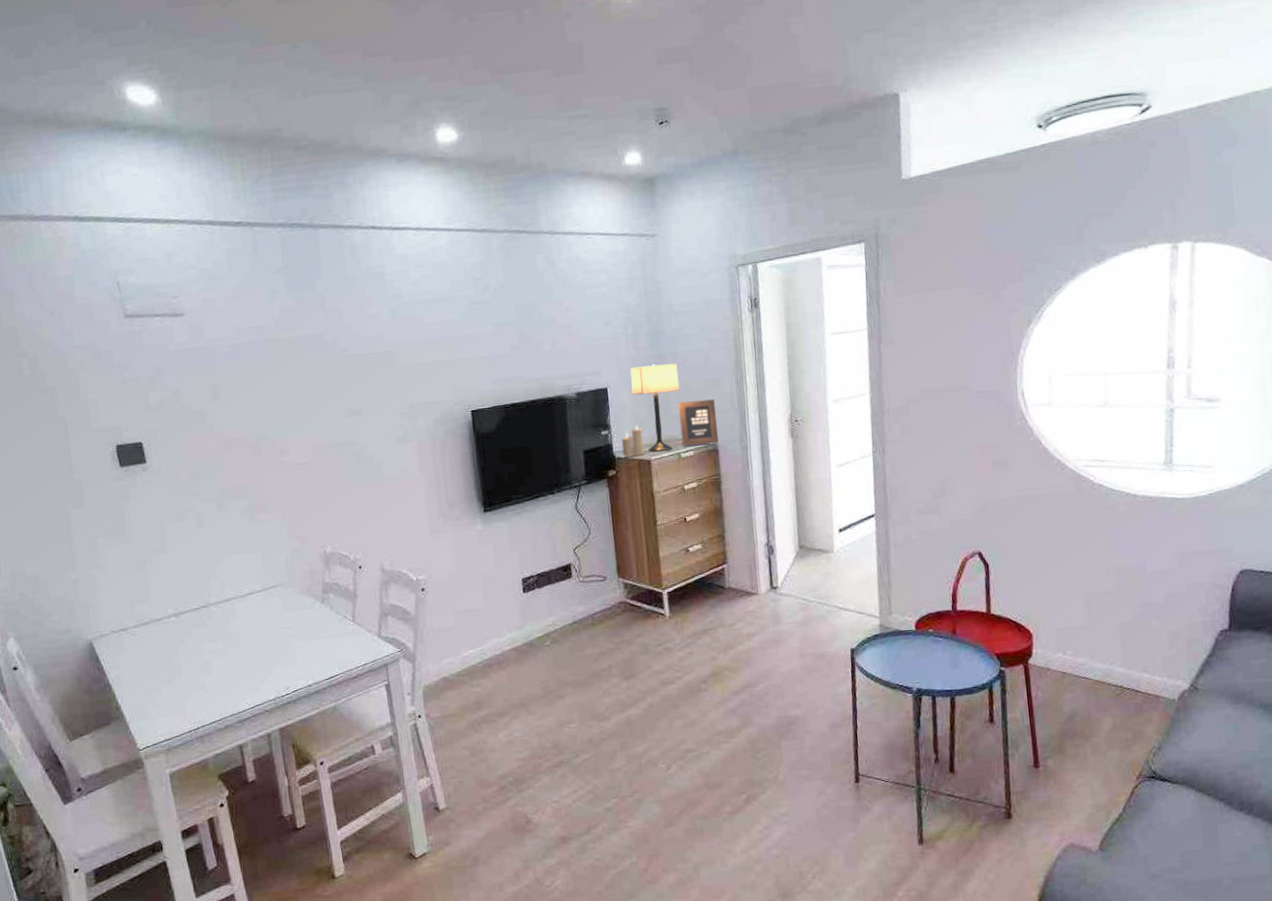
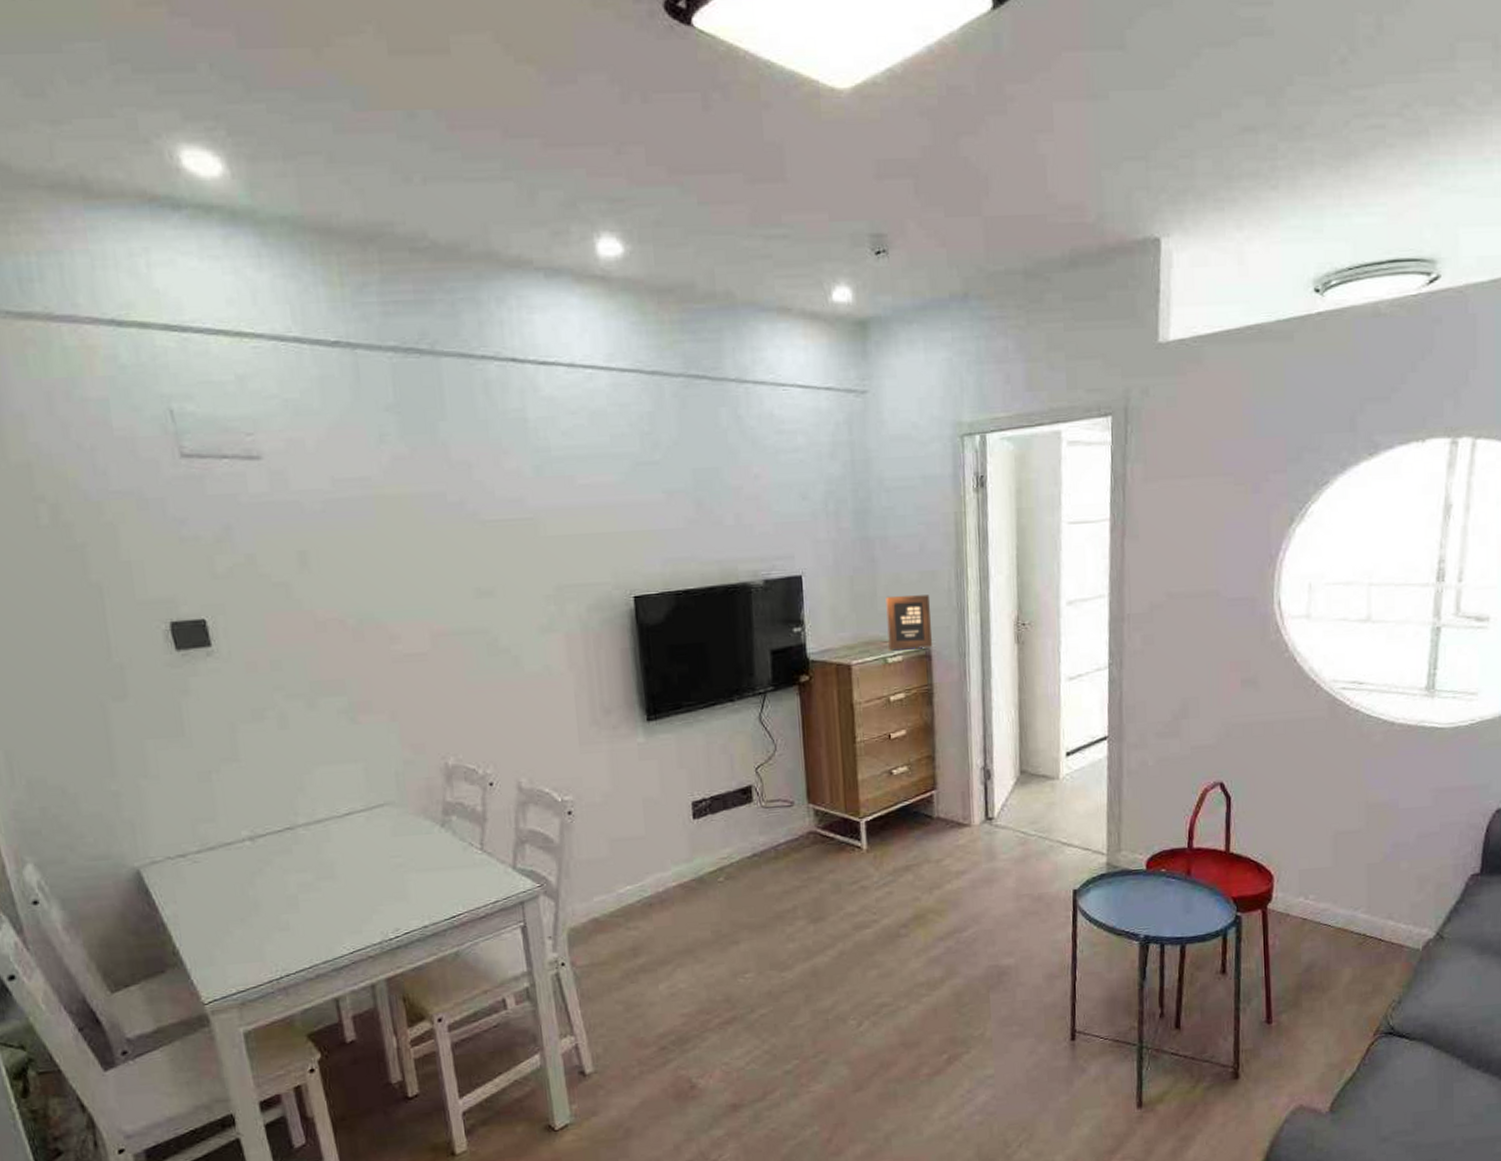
candle: present [621,425,645,457] -> none [816,622,844,660]
table lamp: present [630,363,680,453] -> none [830,549,889,656]

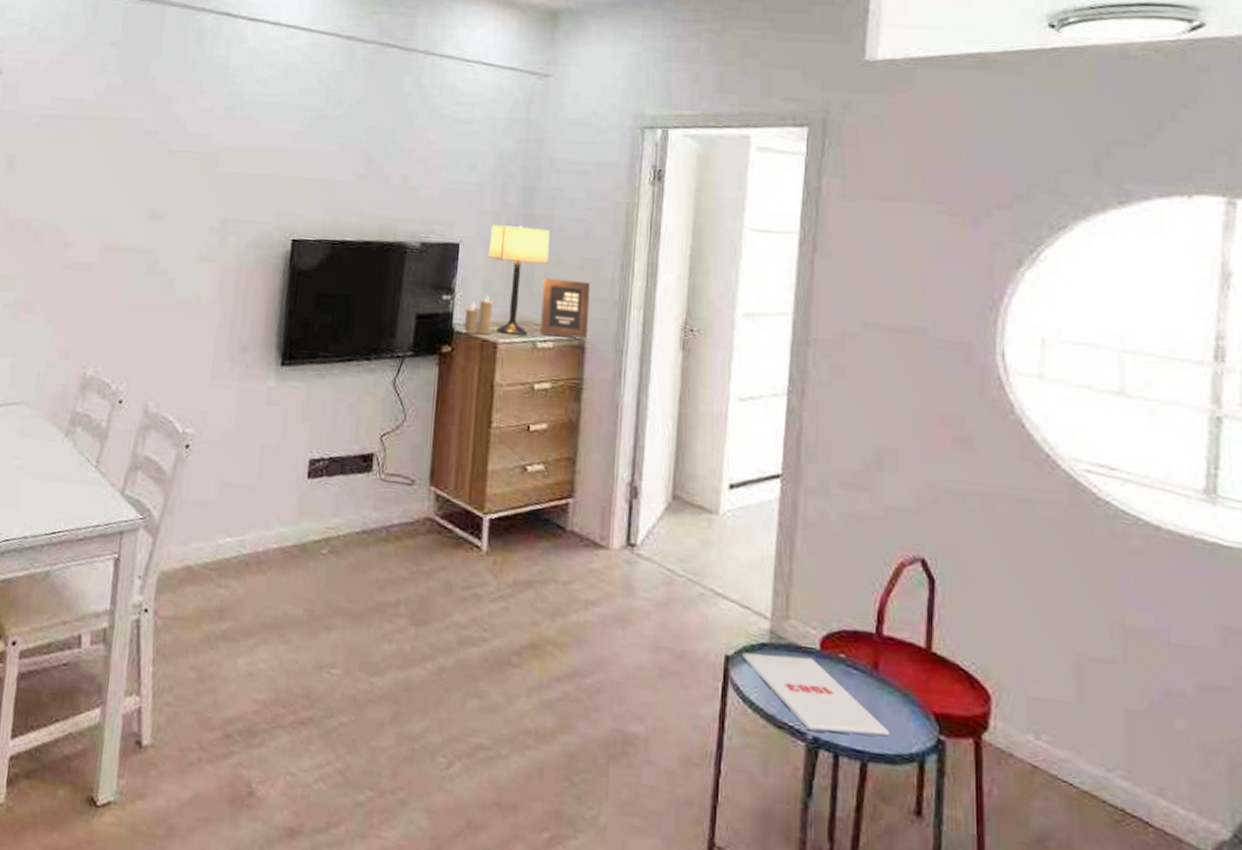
candle: none [816,622,844,660] -> present [463,296,494,335]
table lamp: none [830,549,889,656] -> present [488,224,550,336]
magazine: none [1086,877,1201,931] -> present [742,652,890,737]

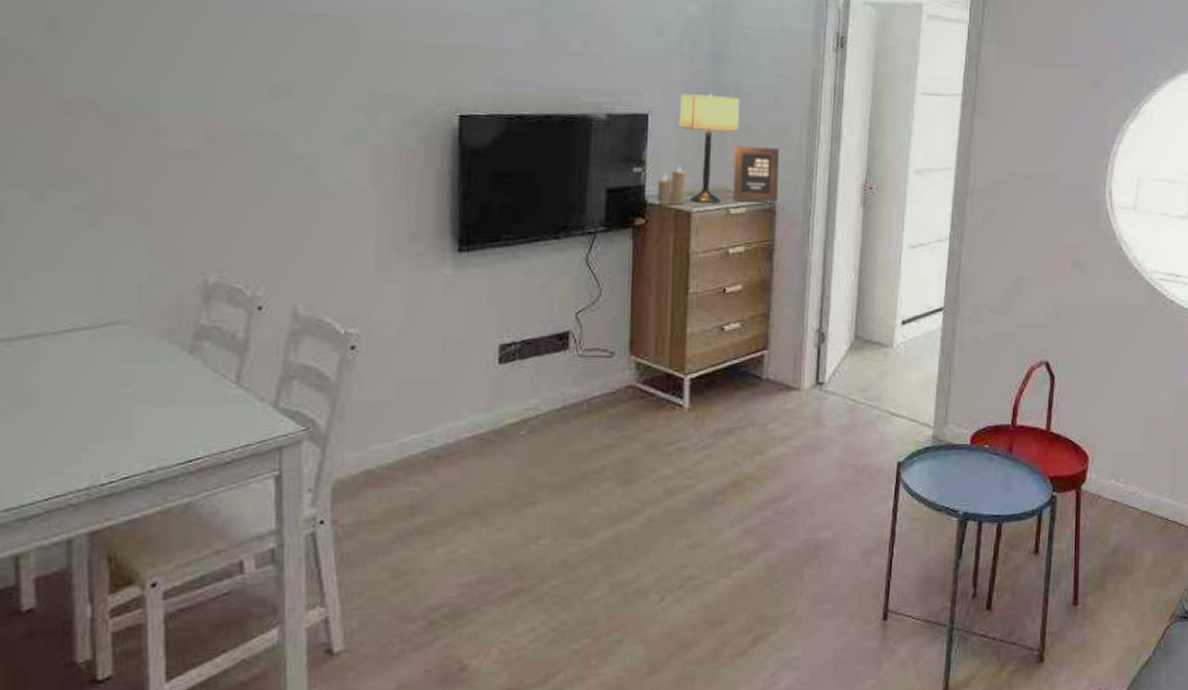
magazine: present [742,652,890,737] -> none [911,452,1019,507]

